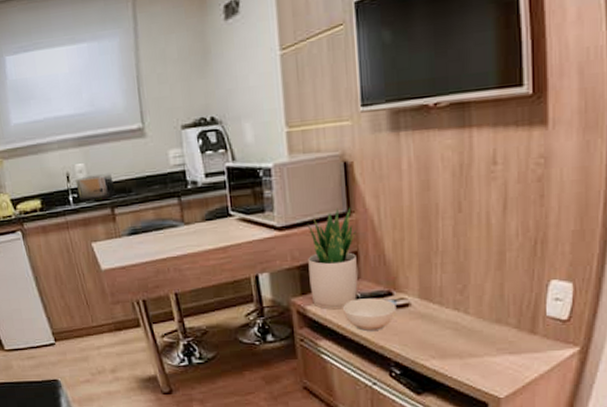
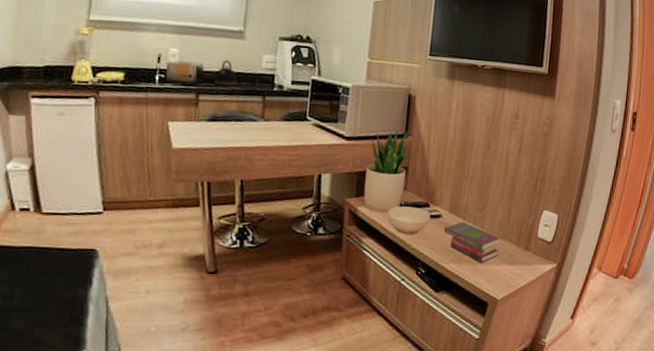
kettle: none [124,164,149,195] -> present [214,60,238,87]
books: none [417,307,494,356] -> present [444,221,501,263]

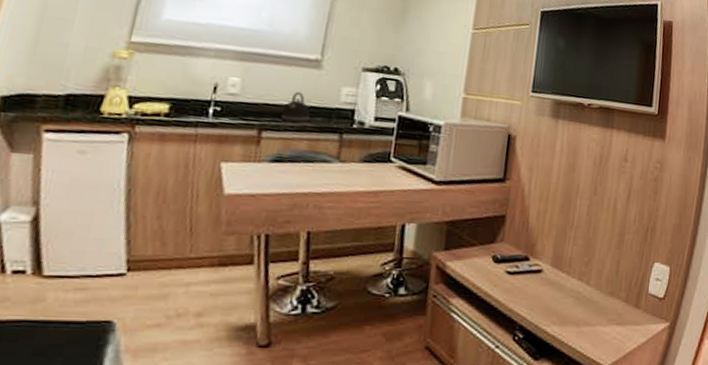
toaster: present [165,60,205,85] -> none [222,91,271,120]
planter: present [363,129,410,213] -> none [454,173,509,269]
bowl: present [387,206,431,234] -> none [481,260,531,293]
books: present [444,221,501,263] -> none [545,277,608,325]

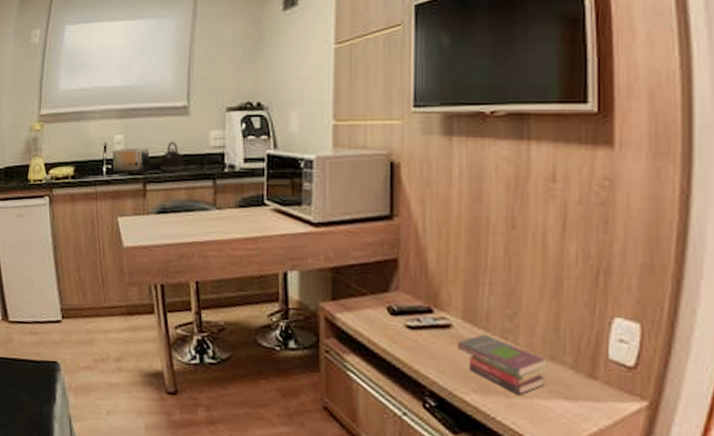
toaster: none [222,91,271,120] -> present [112,148,151,174]
books: none [545,277,608,325] -> present [458,333,547,396]

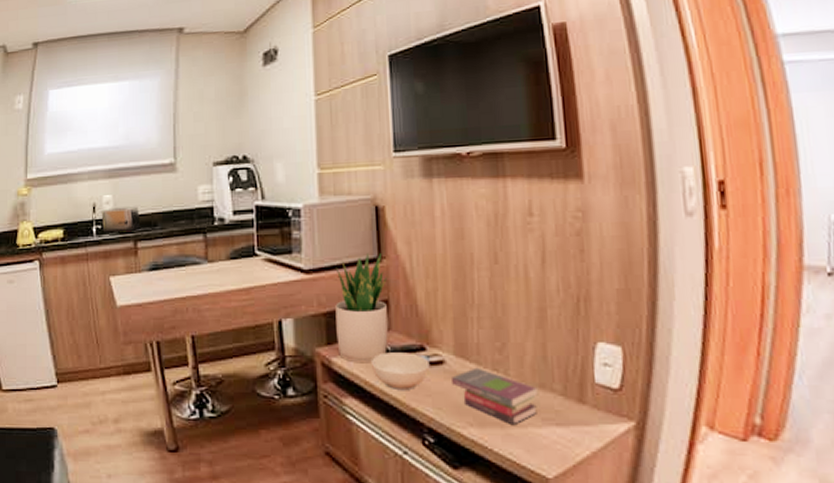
kettle: present [160,141,185,172] -> none [150,198,175,229]
planter: none [342,209,399,322] -> present [335,252,388,363]
bowl: none [375,312,436,351] -> present [370,352,430,389]

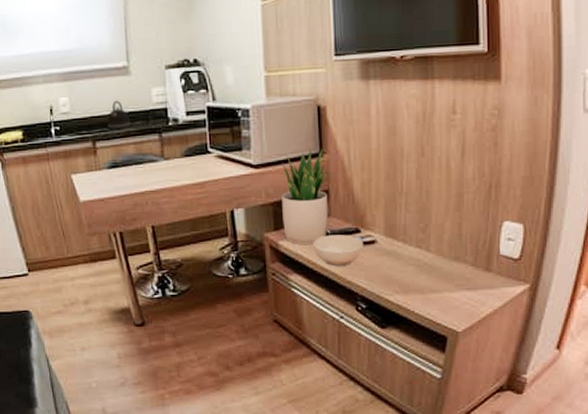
toaster: present [101,206,141,233] -> none [58,108,98,134]
kettle: none [150,198,175,229] -> present [107,100,131,129]
books: present [452,367,538,426] -> none [382,245,453,292]

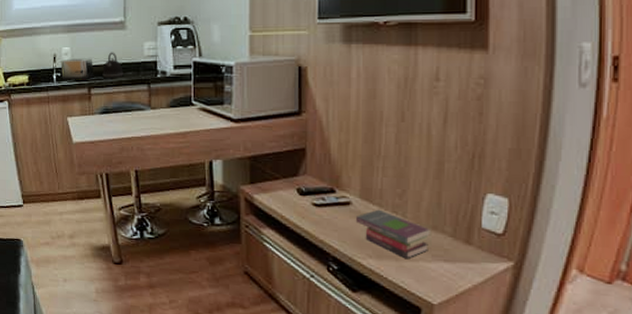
toaster: none [58,108,98,134] -> present [60,58,94,80]
planter: present [281,148,329,245] -> none [259,107,307,201]
bowl: present [312,234,364,266] -> none [287,192,338,225]
books: none [382,245,453,292] -> present [356,209,430,260]

